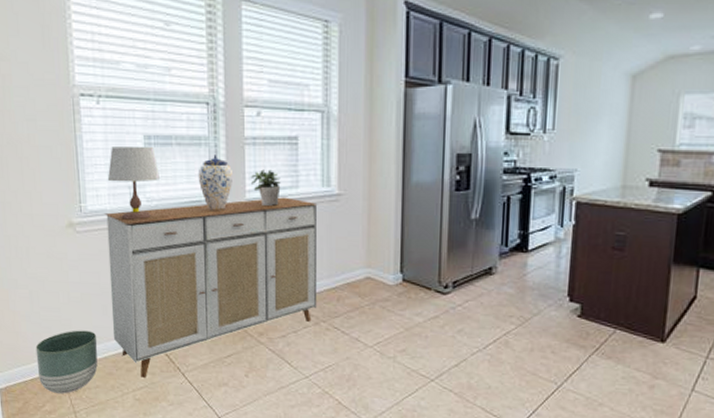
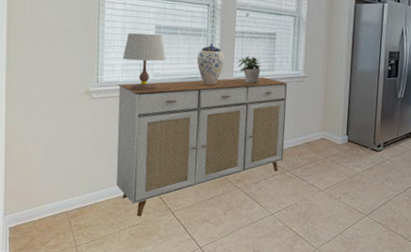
planter: present [35,330,98,394] -> none [46,177,102,231]

